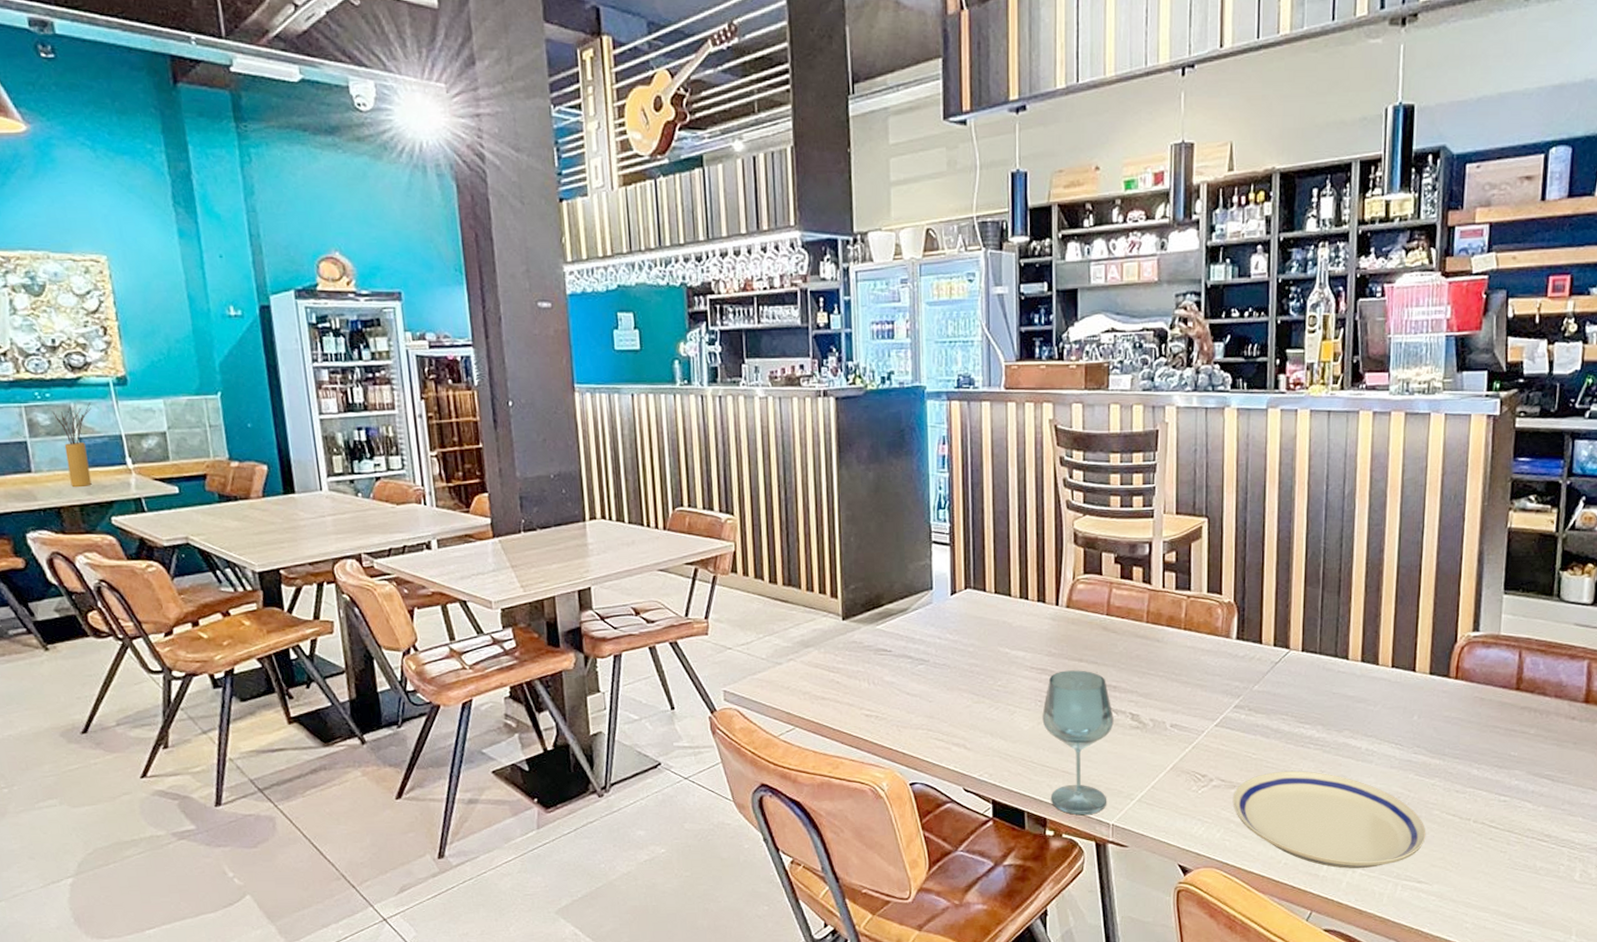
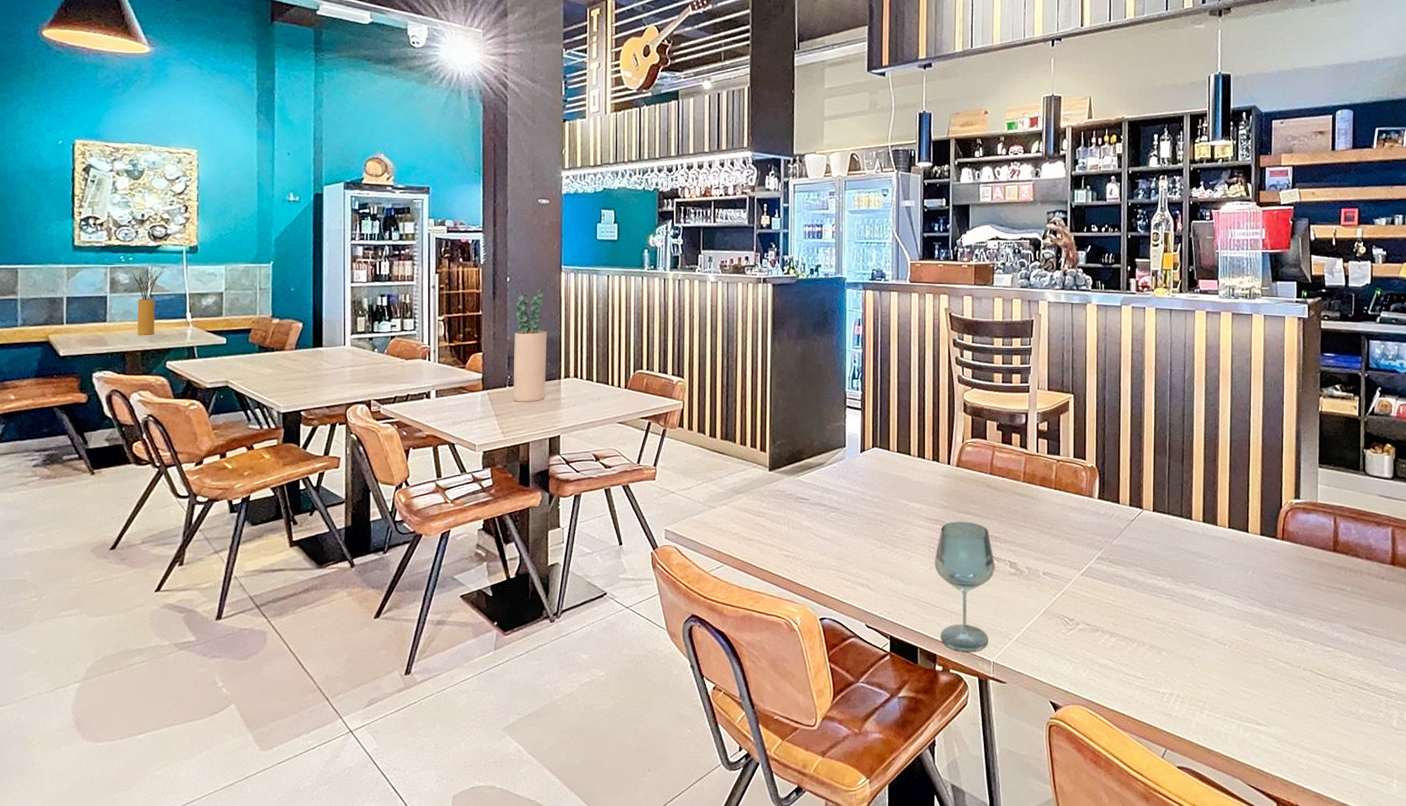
vase: none [523,407,569,550] -> present [513,283,547,402]
plate: present [1232,770,1426,869] -> none [1096,617,1263,709]

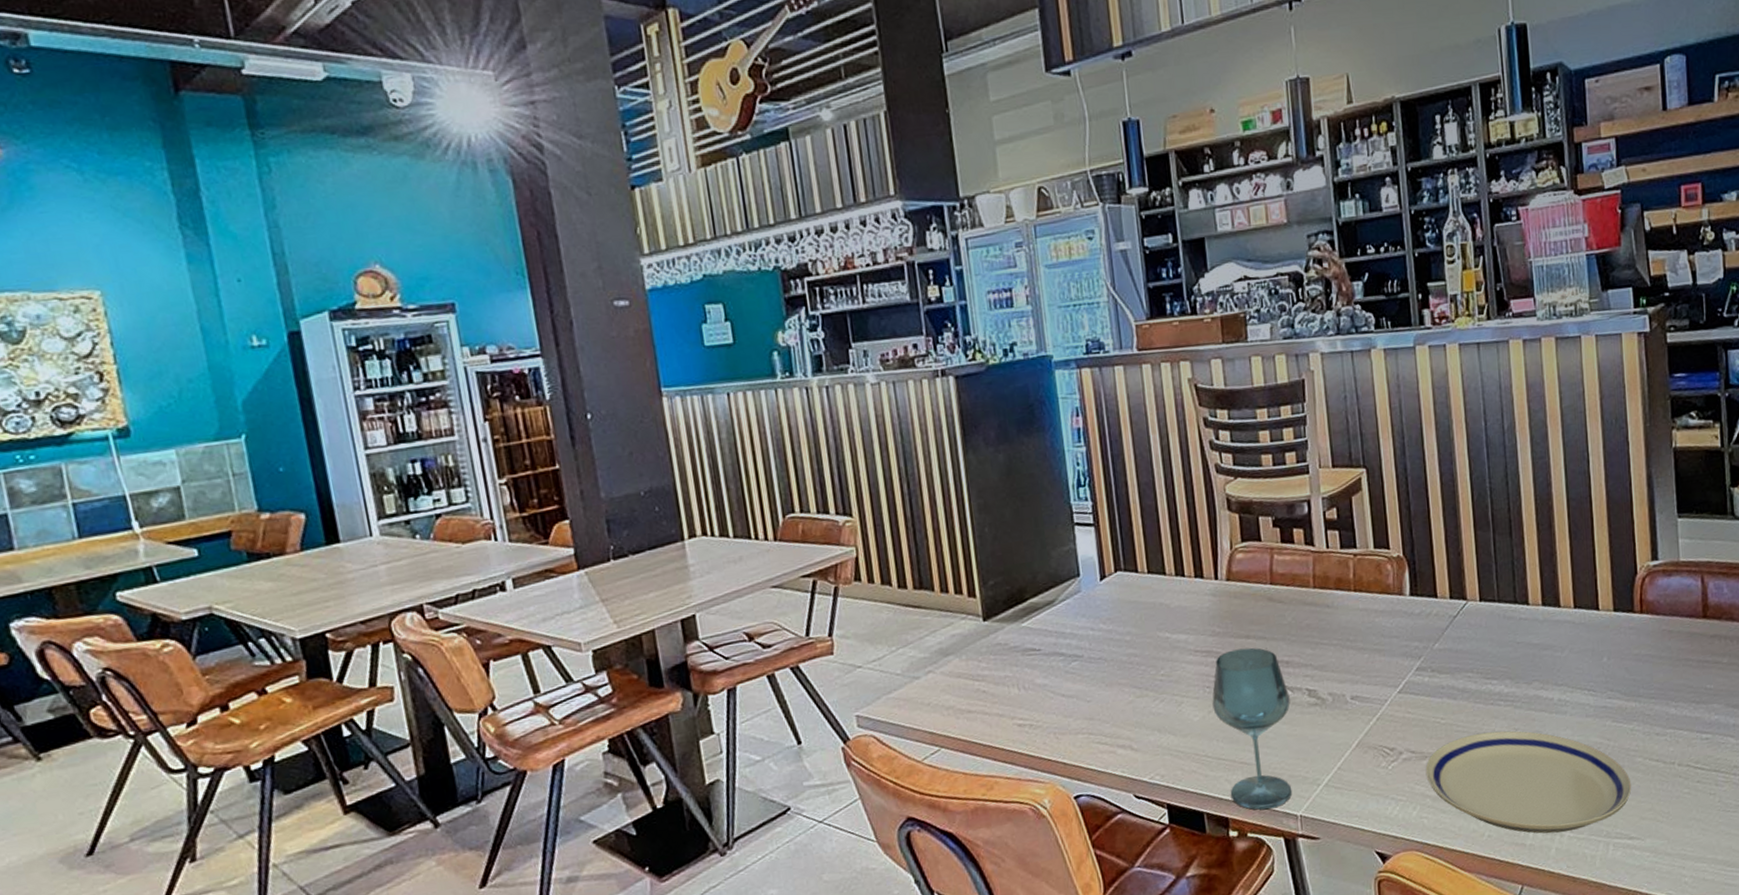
vase: present [132,266,165,336] -> none [37,462,90,563]
vase: present [513,283,547,402] -> none [606,415,666,579]
plate: none [1096,617,1263,709] -> present [1425,730,1632,834]

